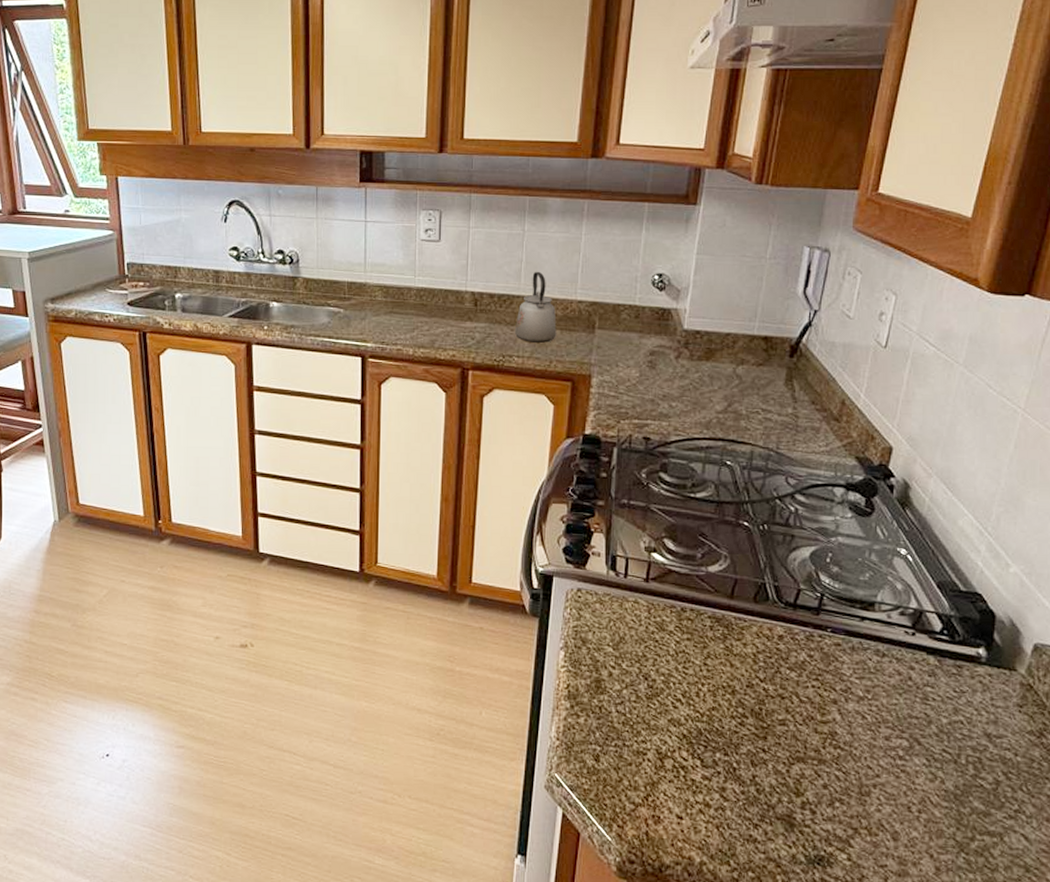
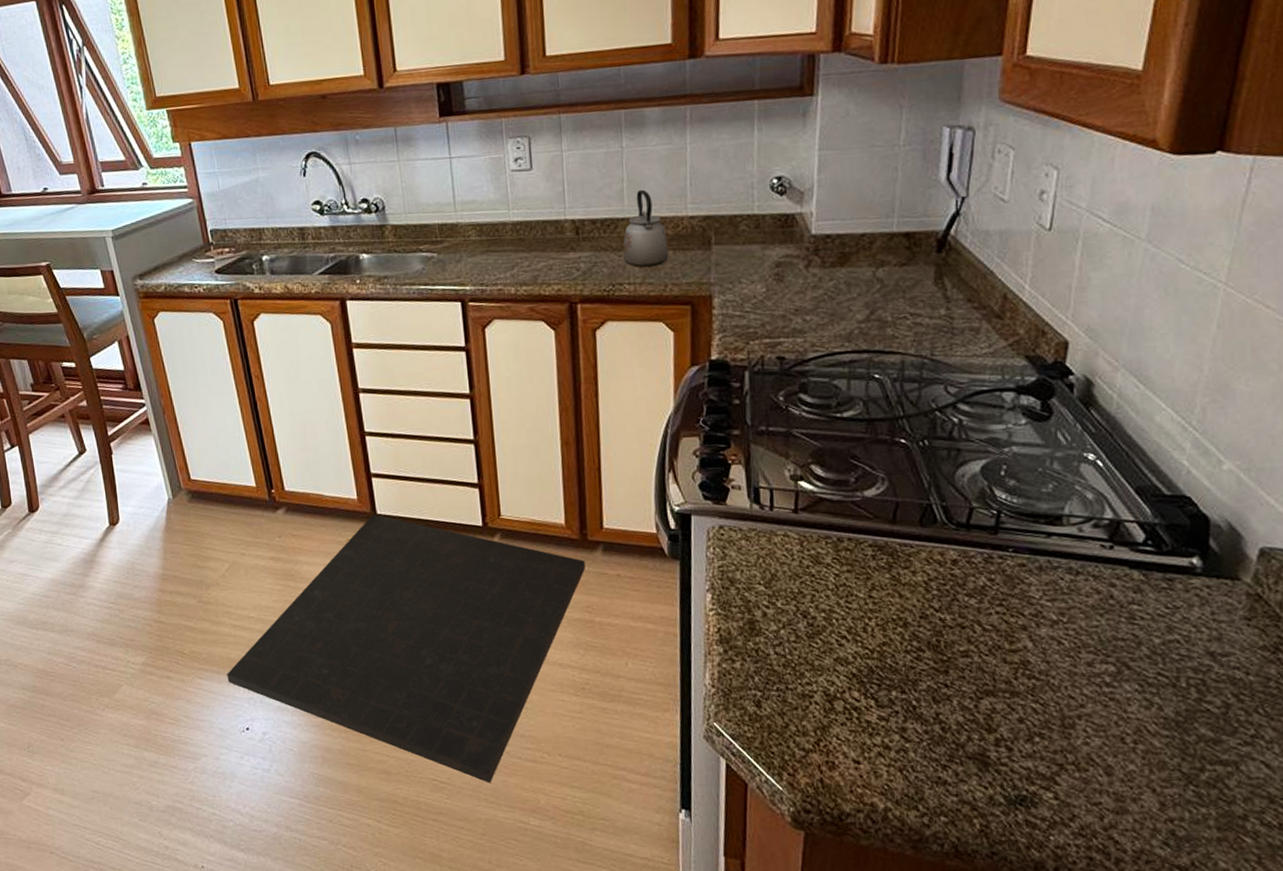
doormat: none [93,552,452,821] -> present [227,514,585,783]

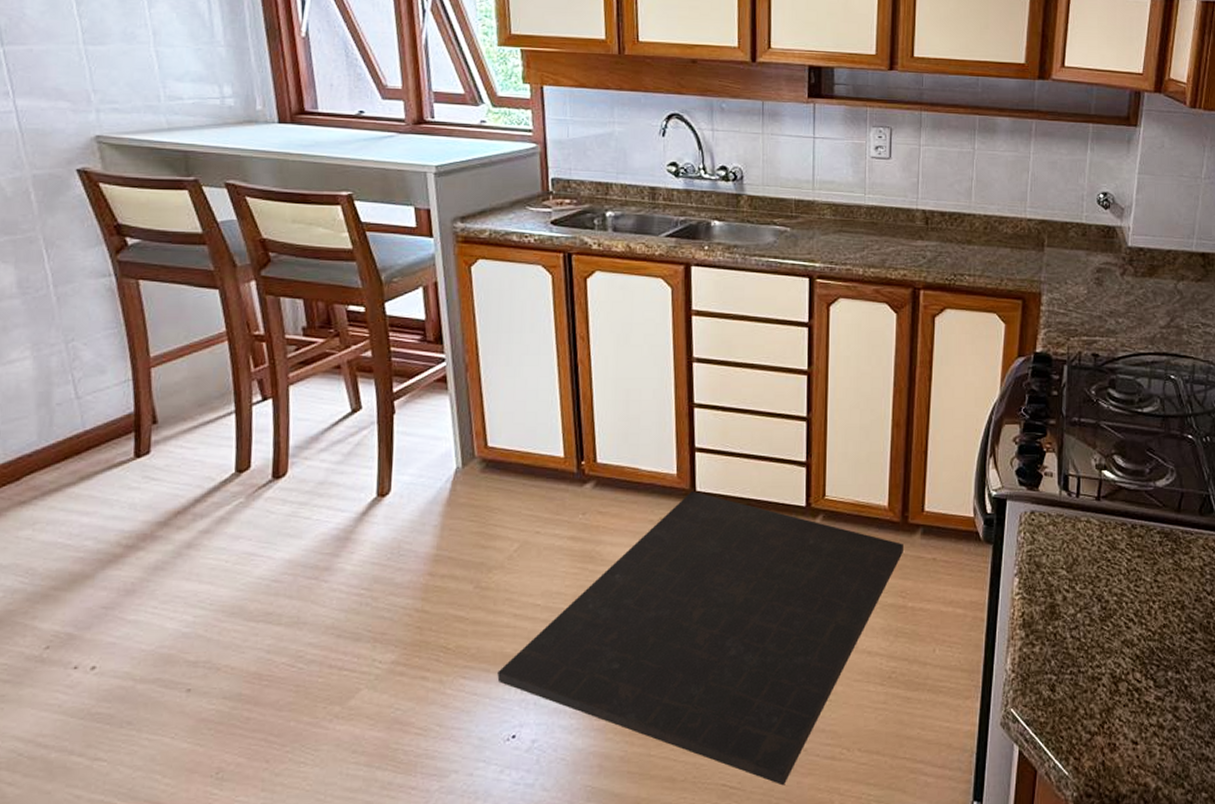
kettle: present [622,189,669,268] -> none [965,189,1007,262]

